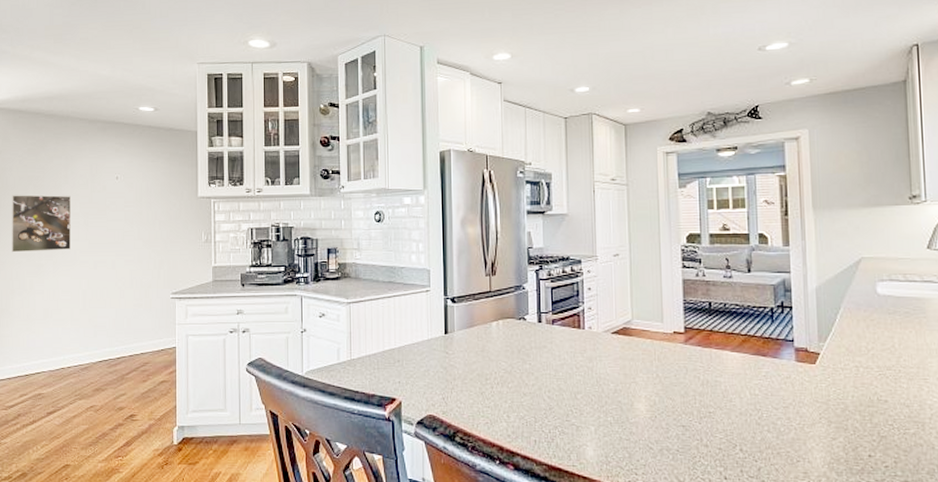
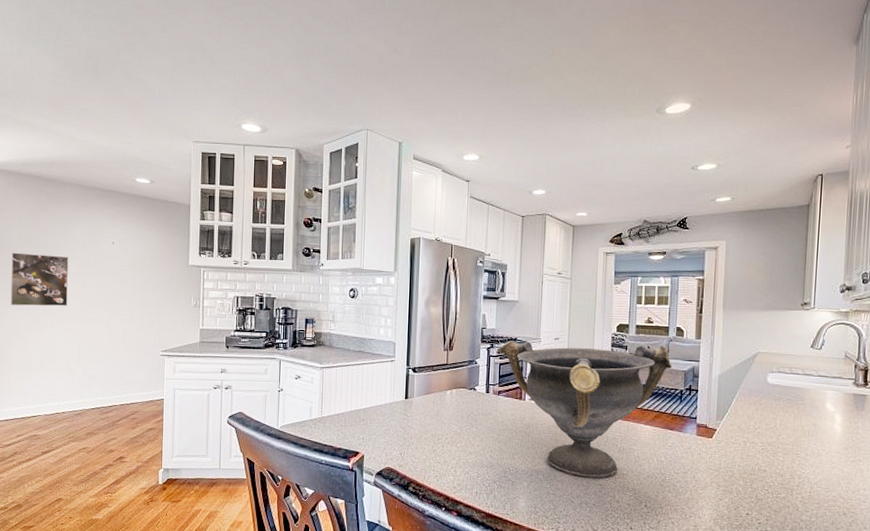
decorative bowl: none [548,255,757,418] -> present [498,340,672,478]

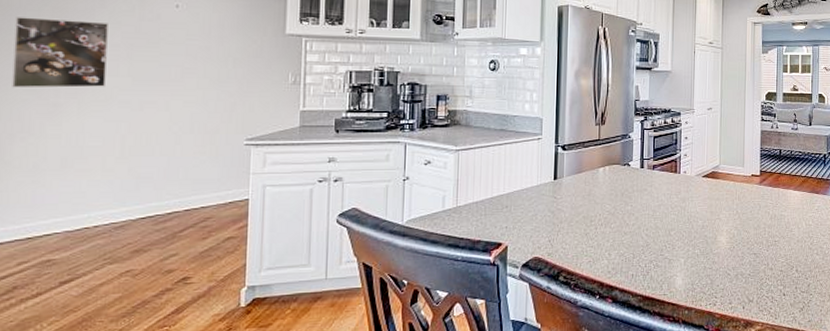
decorative bowl: present [498,340,672,478] -> none [652,112,816,248]

